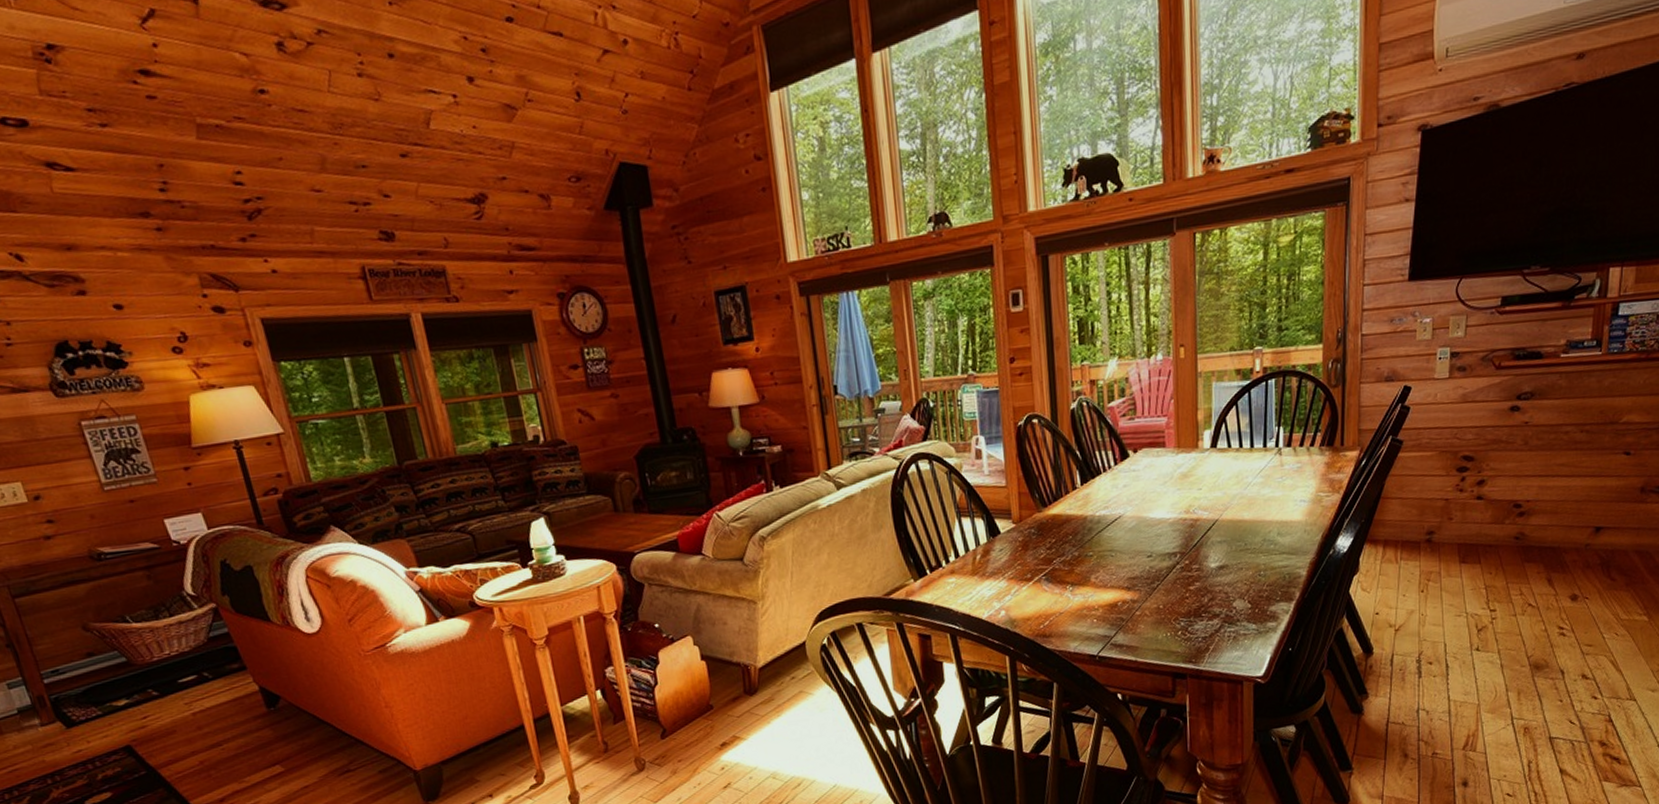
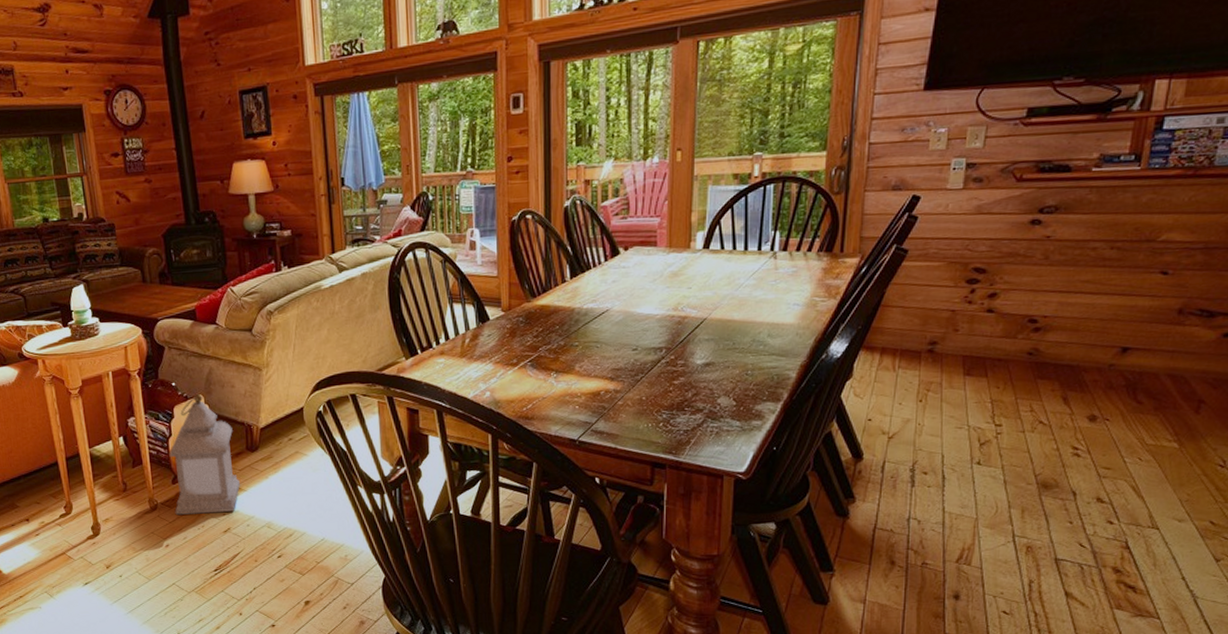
lantern: none [655,633,739,774] -> present [169,393,240,515]

